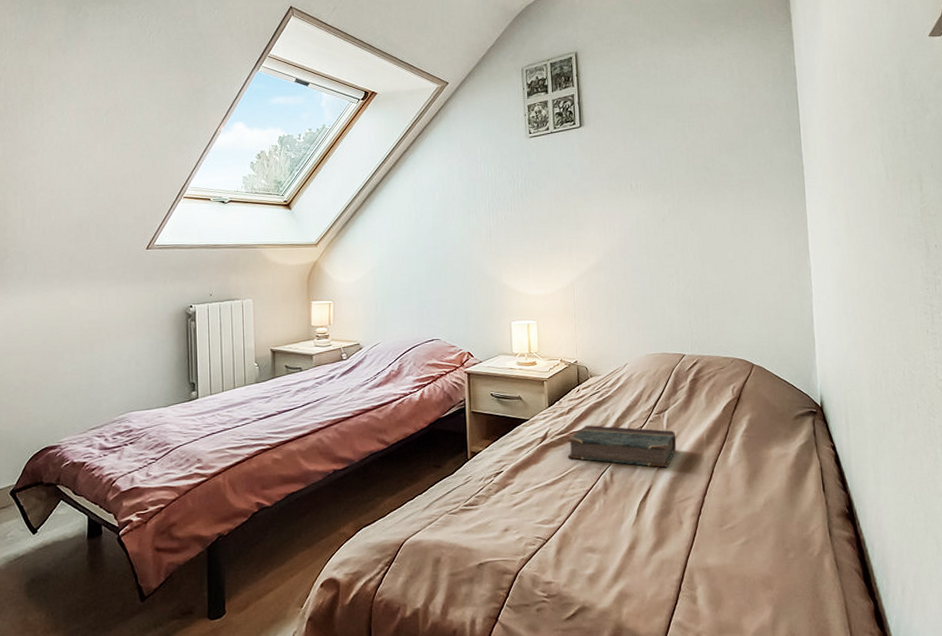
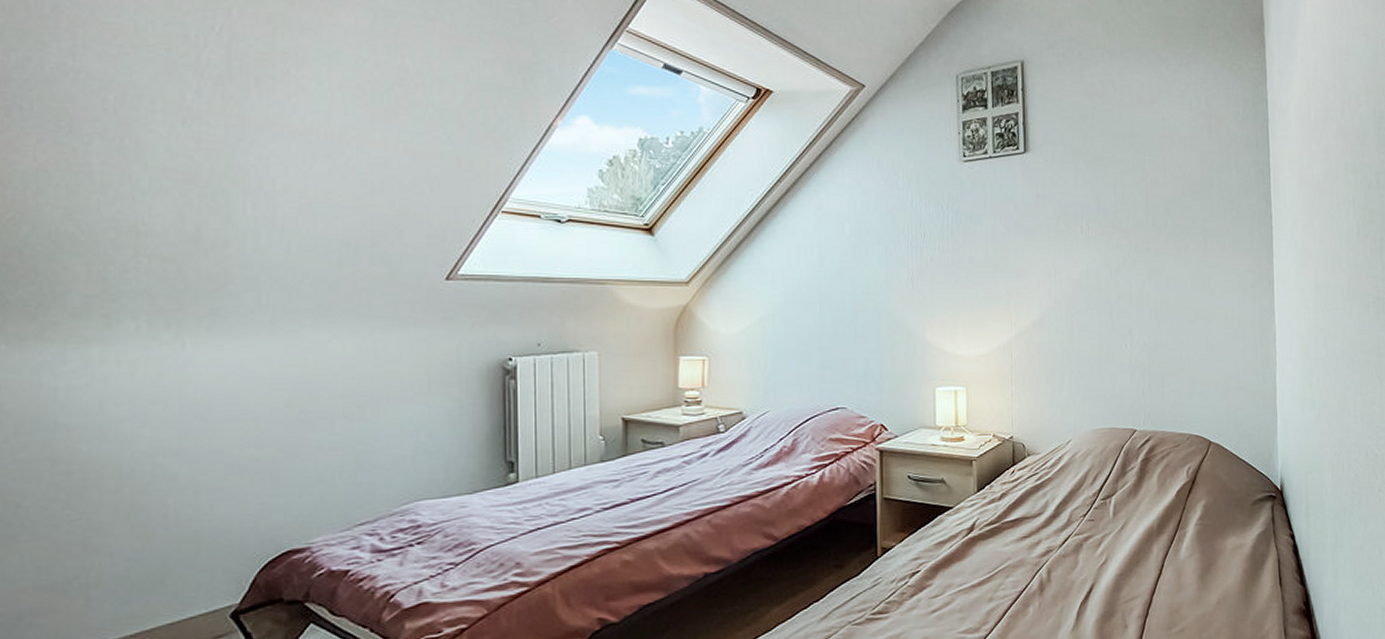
book: present [566,425,677,468] -> none [997,513,1124,563]

